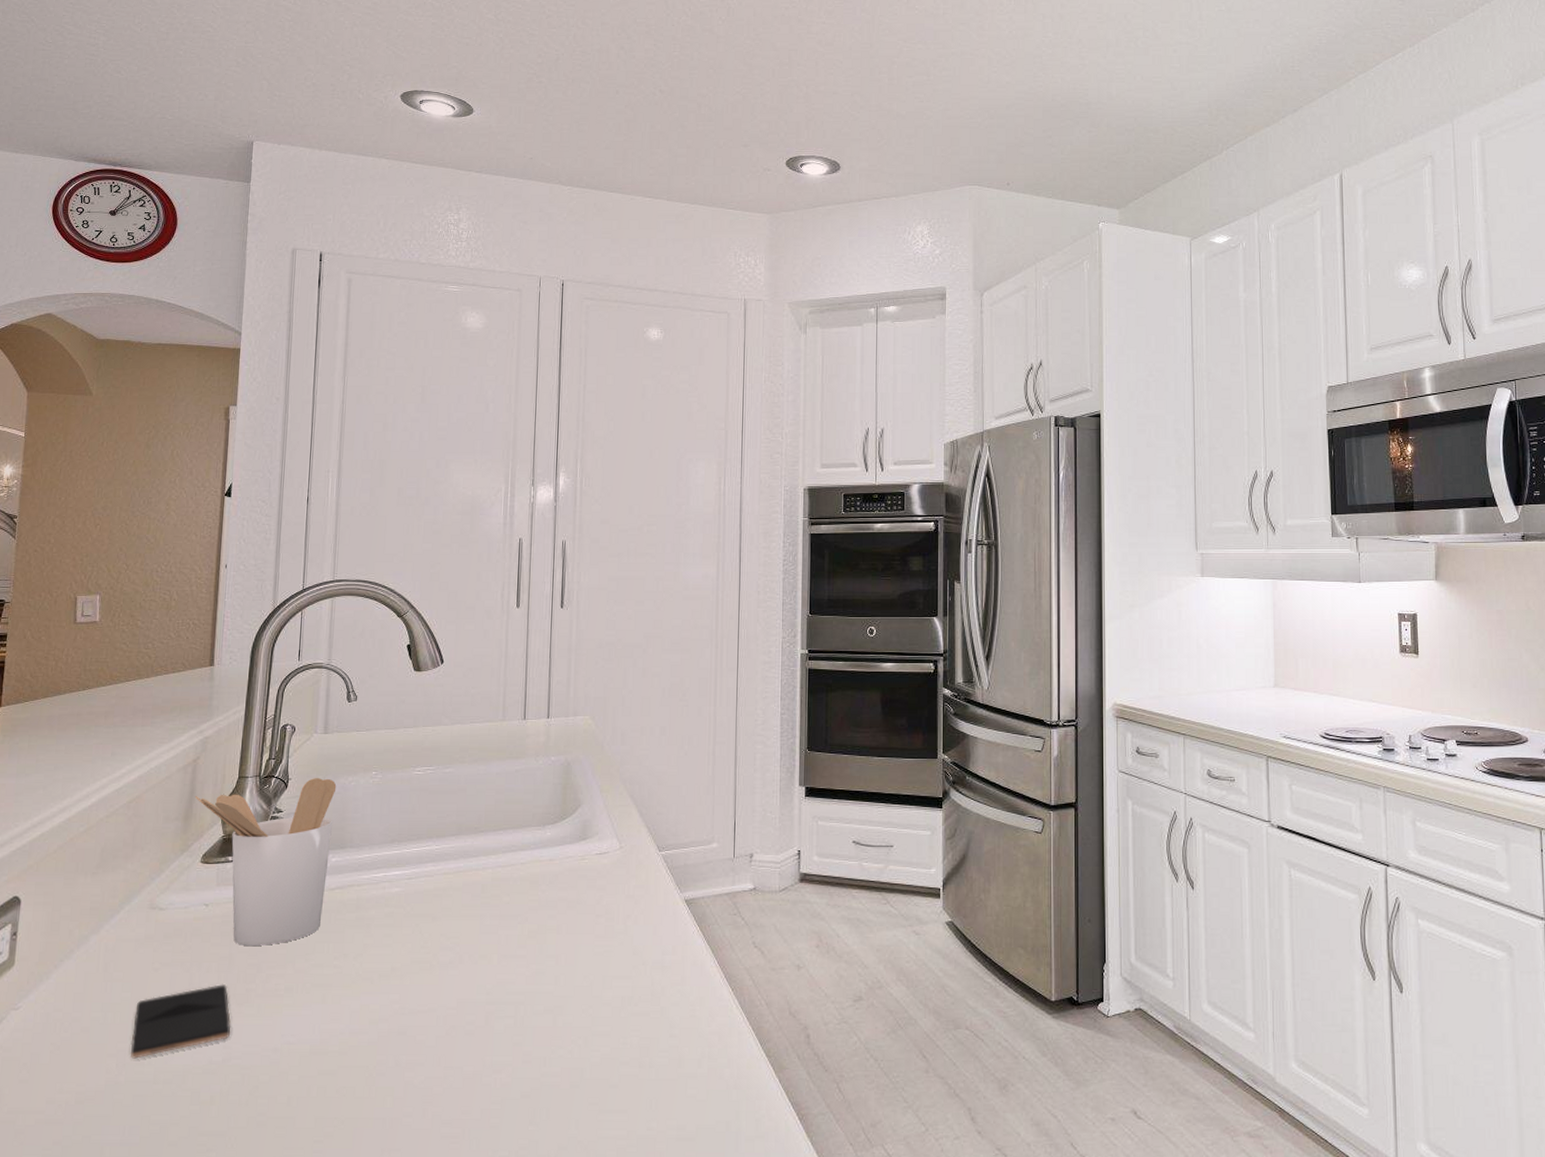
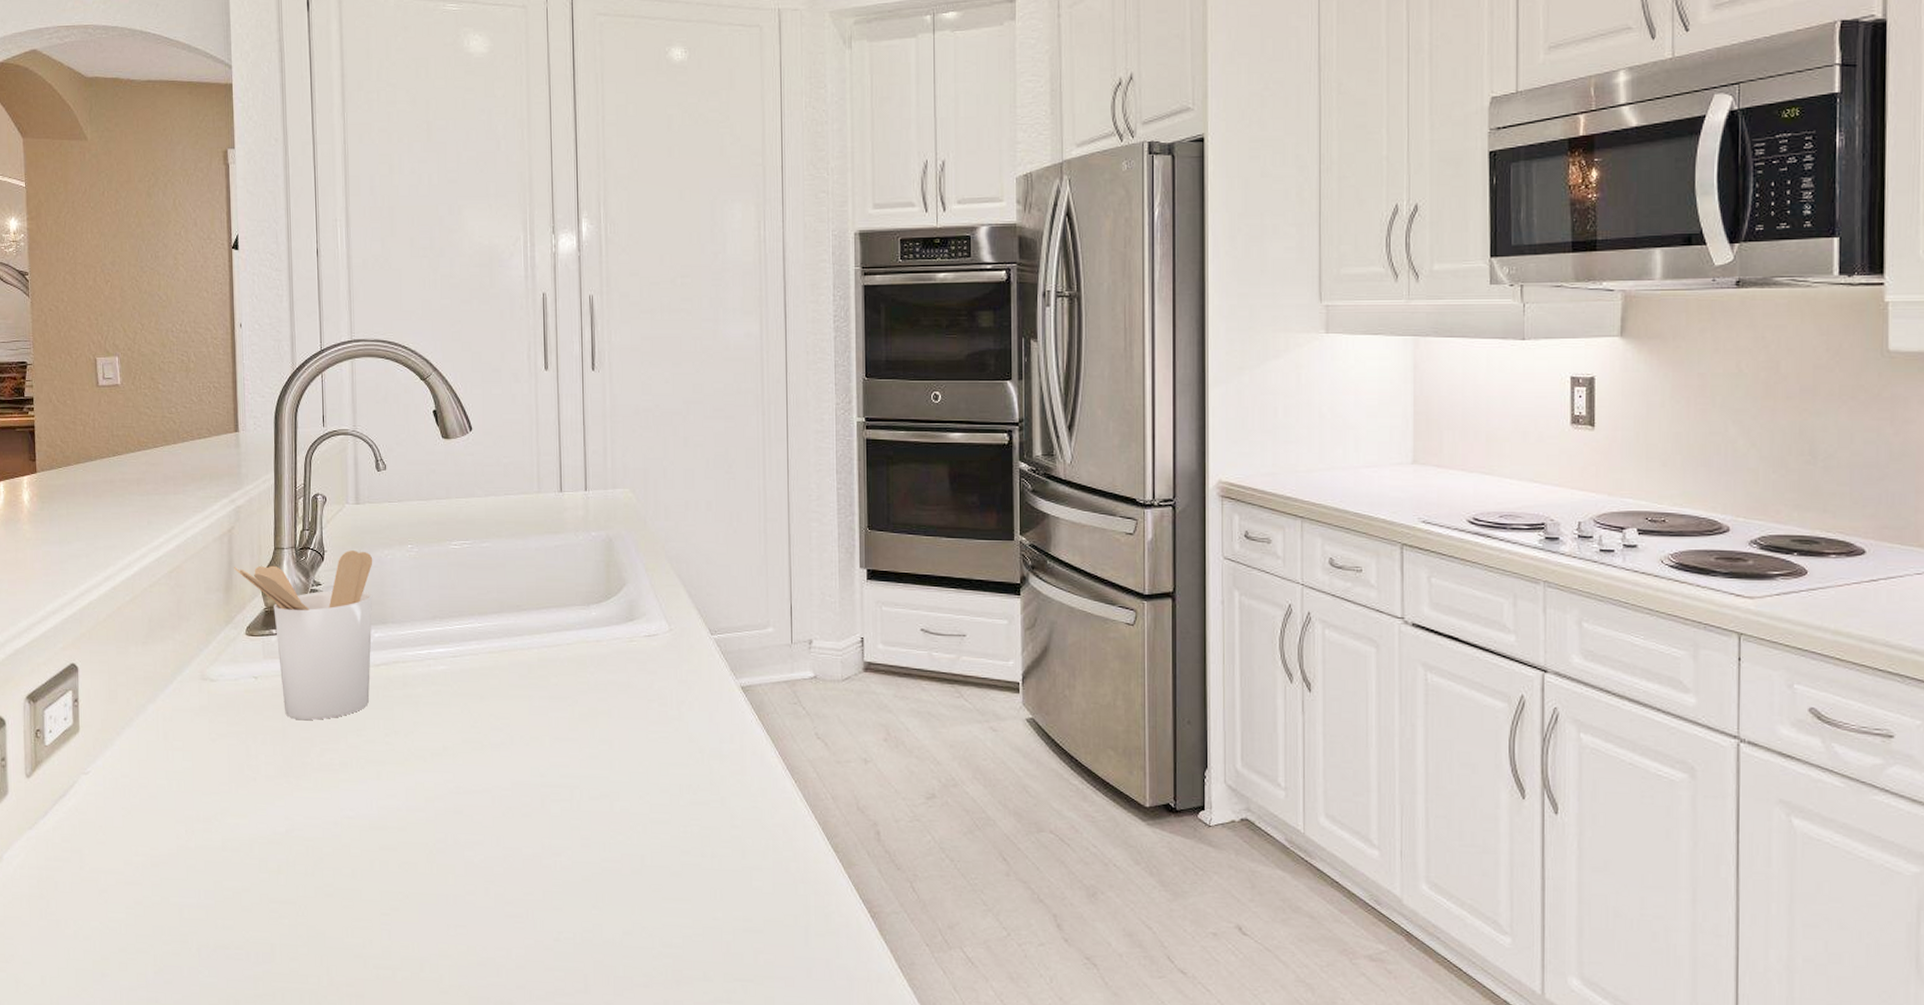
smartphone: present [131,983,231,1059] -> none [197,756,291,826]

